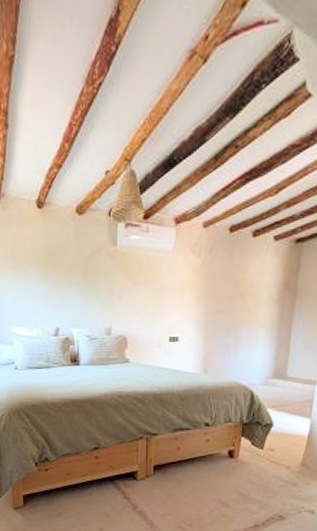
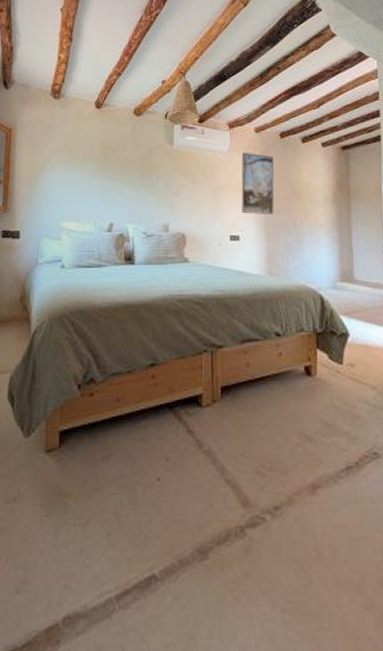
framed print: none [183,251,220,316] -> present [241,153,274,214]

